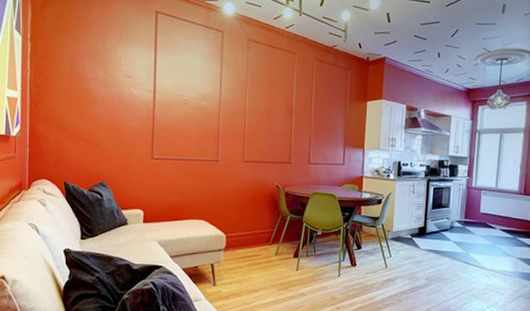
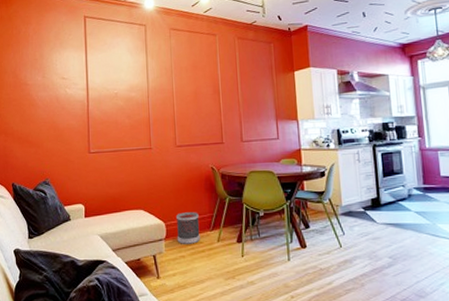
wastebasket: none [236,226,260,256] -> present [175,212,200,244]

